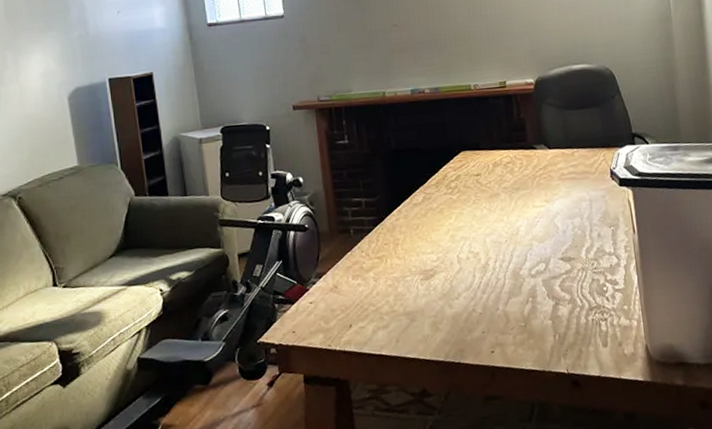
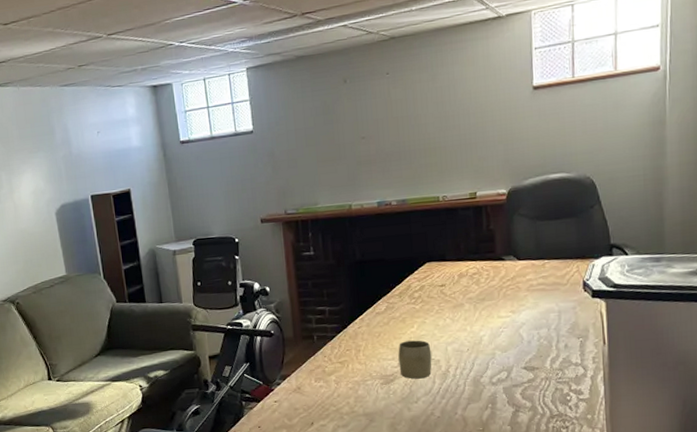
mug: none [437,232,472,274] -> present [398,340,432,379]

